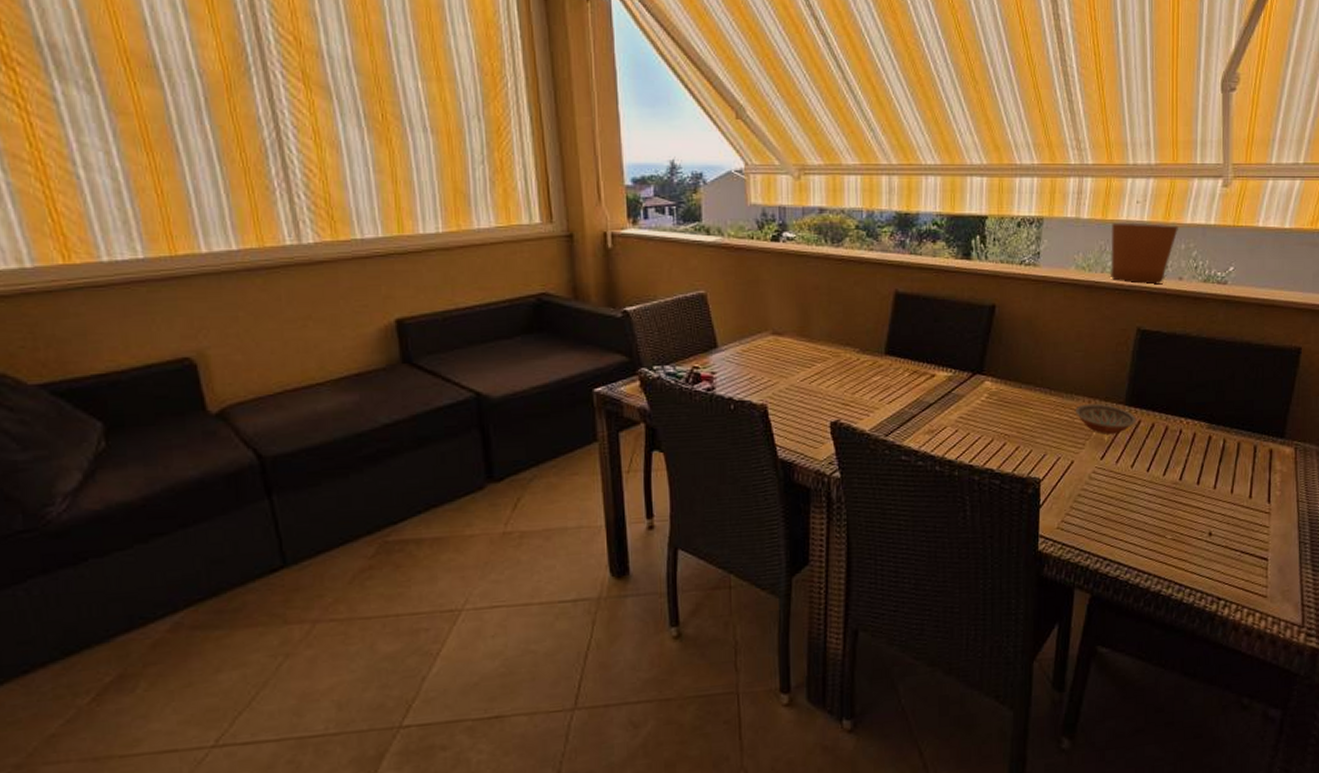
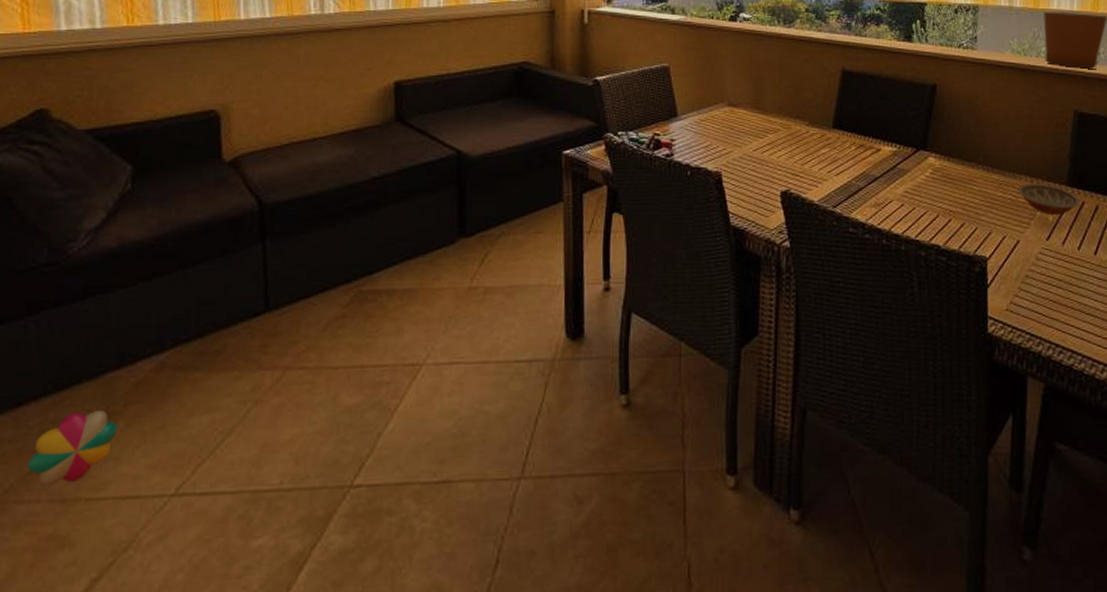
beach ball: none [47,671,142,747] -> present [26,409,119,486]

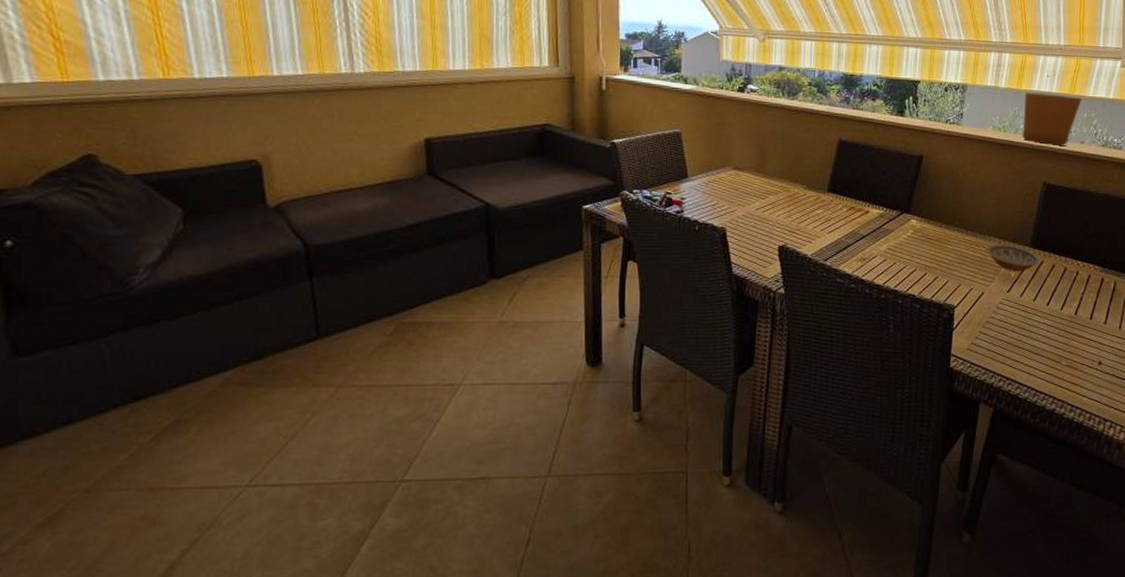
beach ball: present [26,409,119,486] -> none [114,417,194,478]

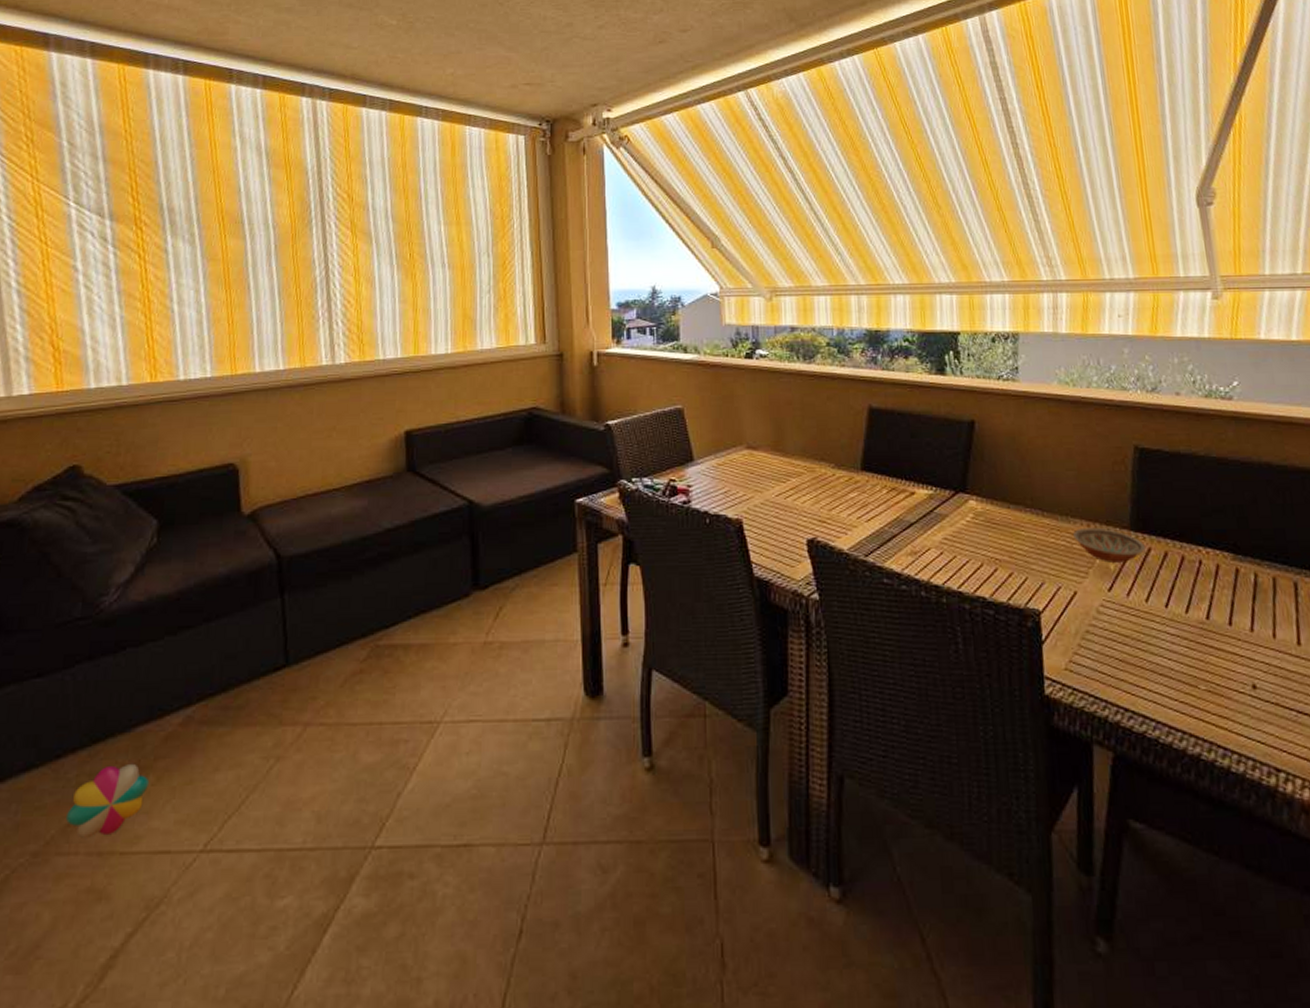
beach ball: none [114,417,194,478] -> present [65,763,150,838]
planter: present [1022,92,1082,147] -> none [1093,336,1168,400]

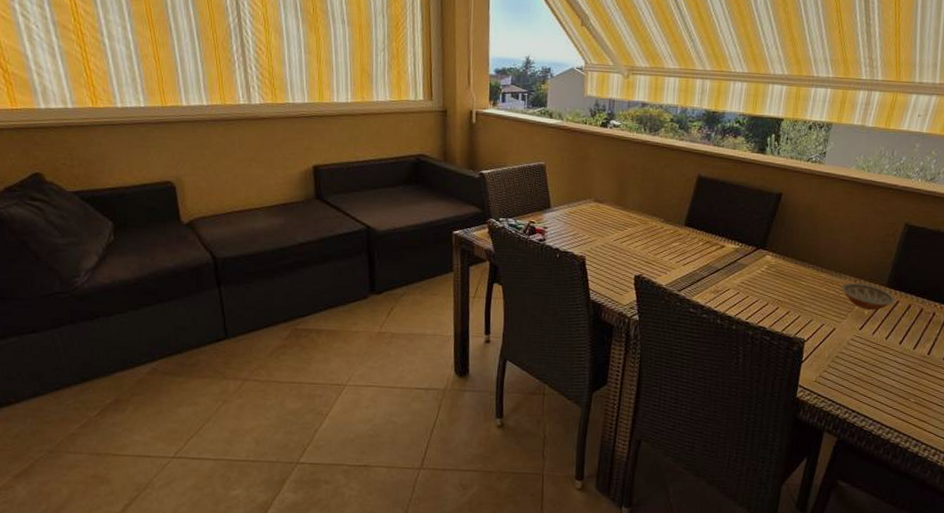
beach ball: present [65,763,150,838] -> none [69,397,130,444]

